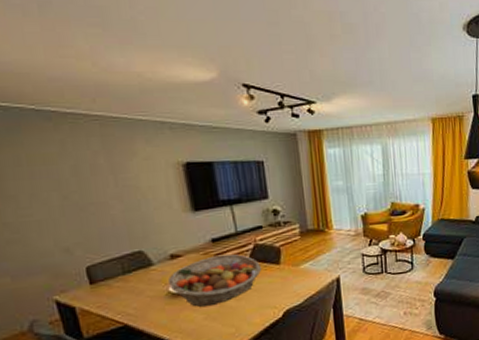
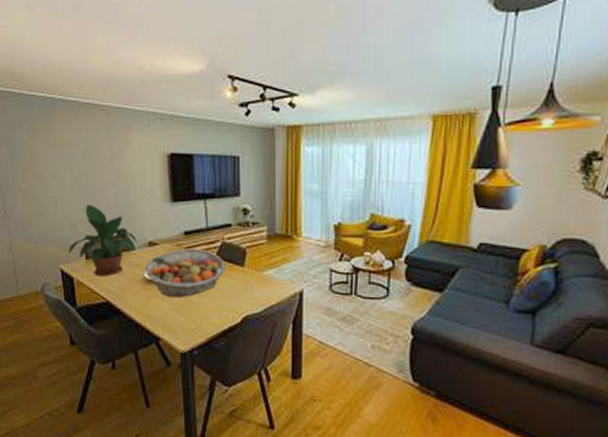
potted plant: none [64,223,156,300] -> present [68,204,137,276]

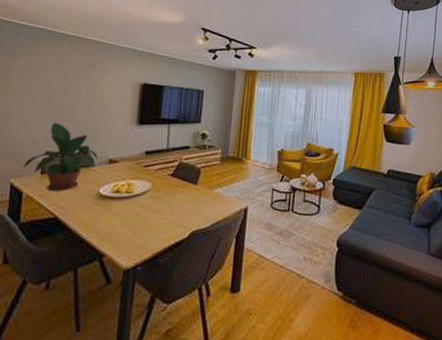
fruit basket: present [145,248,227,297] -> none [101,166,181,213]

